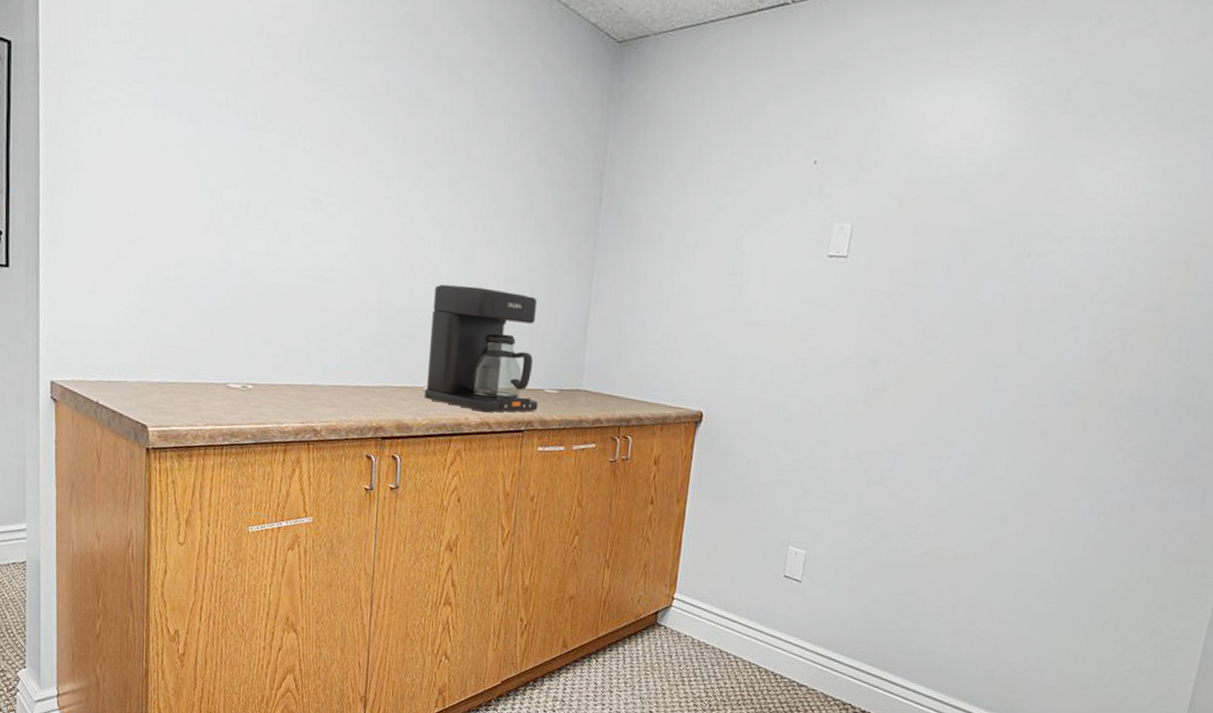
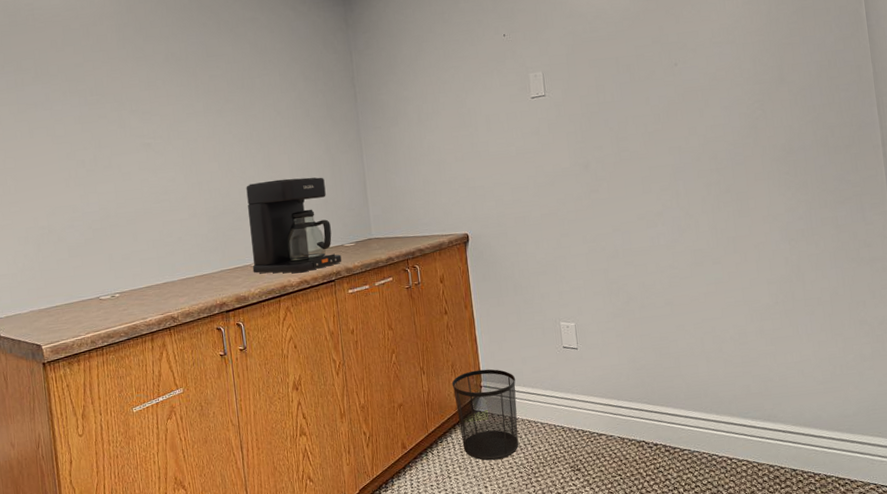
waste bin: none [635,577,718,686] -> present [452,369,519,461]

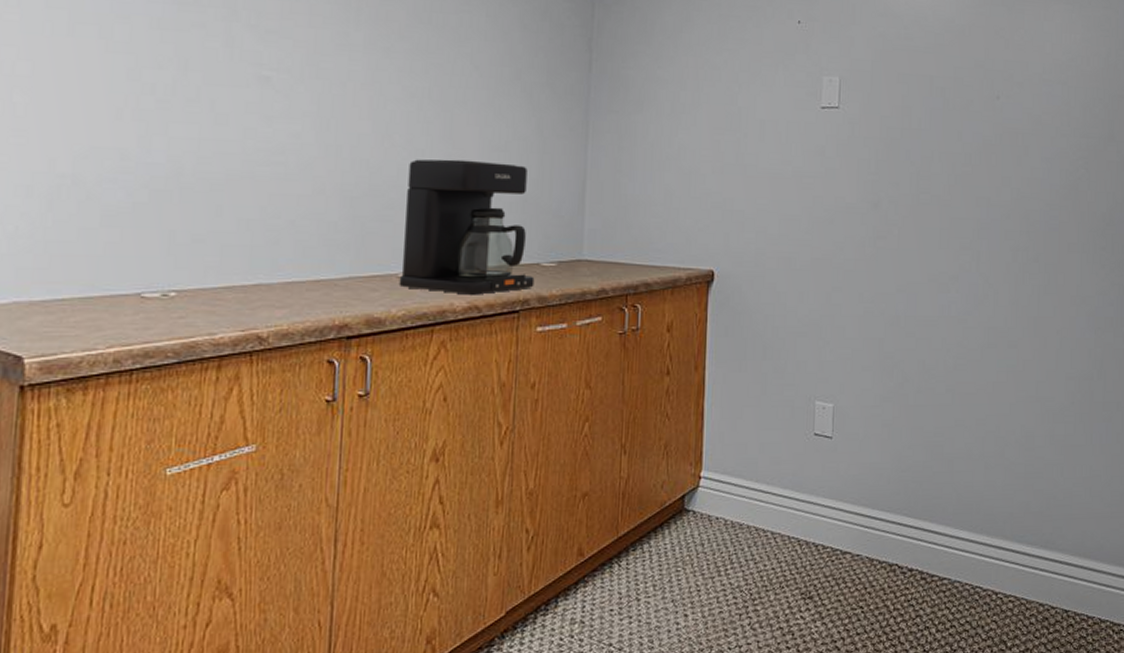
waste bin: present [452,369,519,461] -> none [661,454,748,579]

